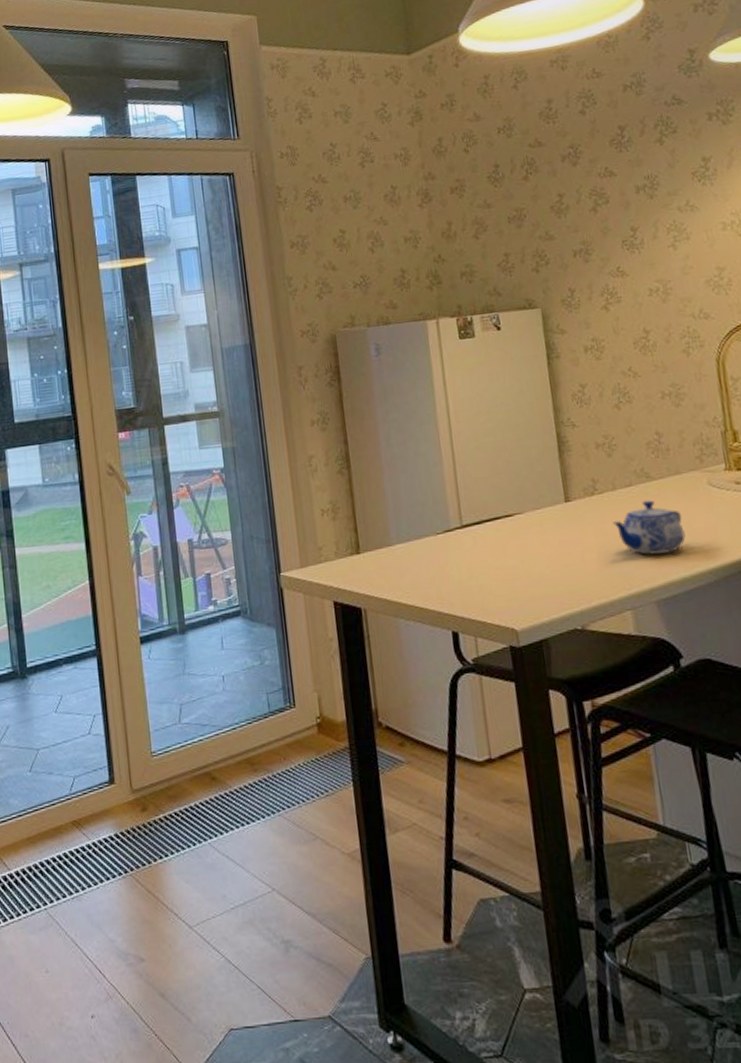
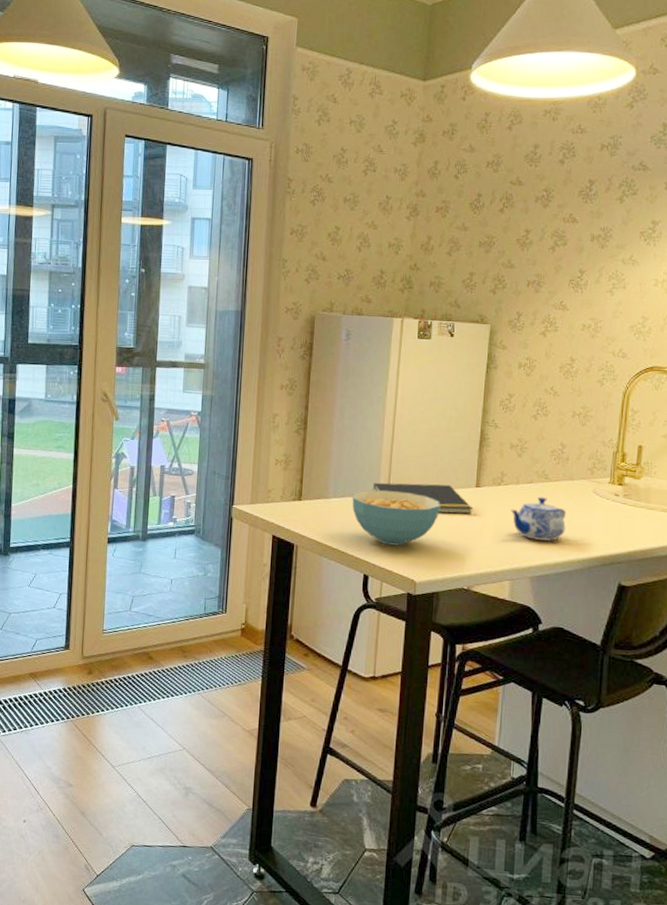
cereal bowl: none [419,522,528,591] -> present [352,490,440,546]
notepad: none [441,504,568,541] -> present [372,482,473,514]

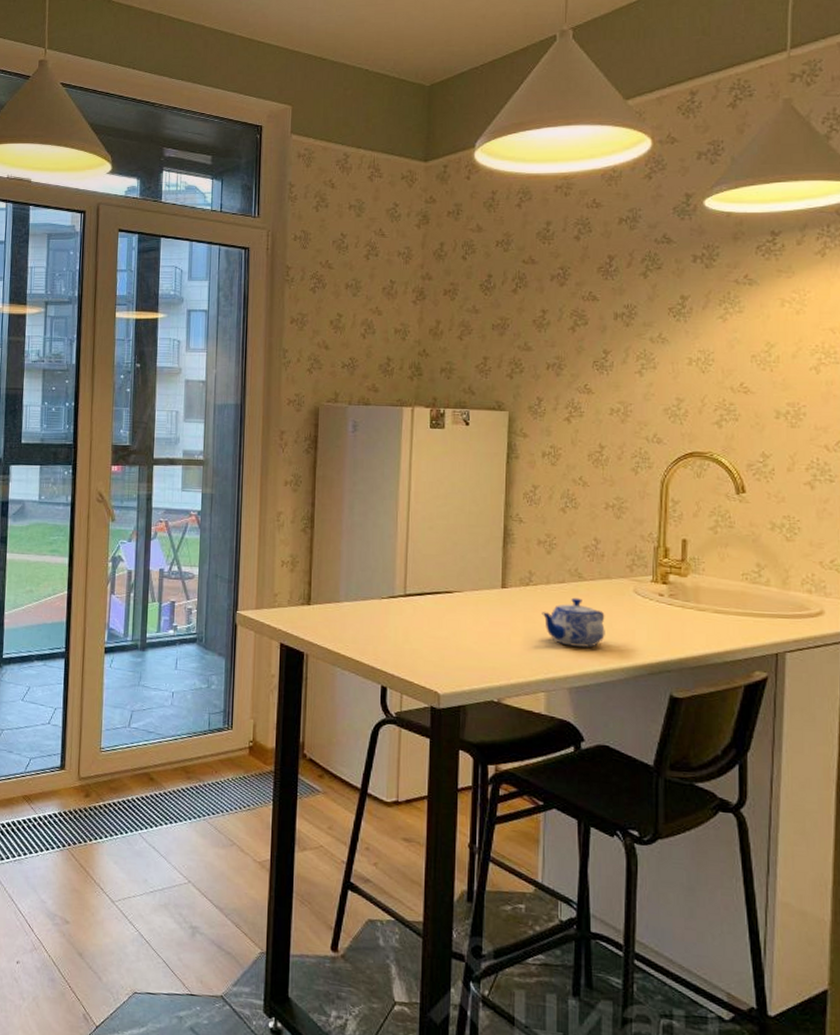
cereal bowl: present [352,490,440,546] -> none [365,593,463,654]
notepad: present [372,482,473,514] -> none [387,584,500,618]

